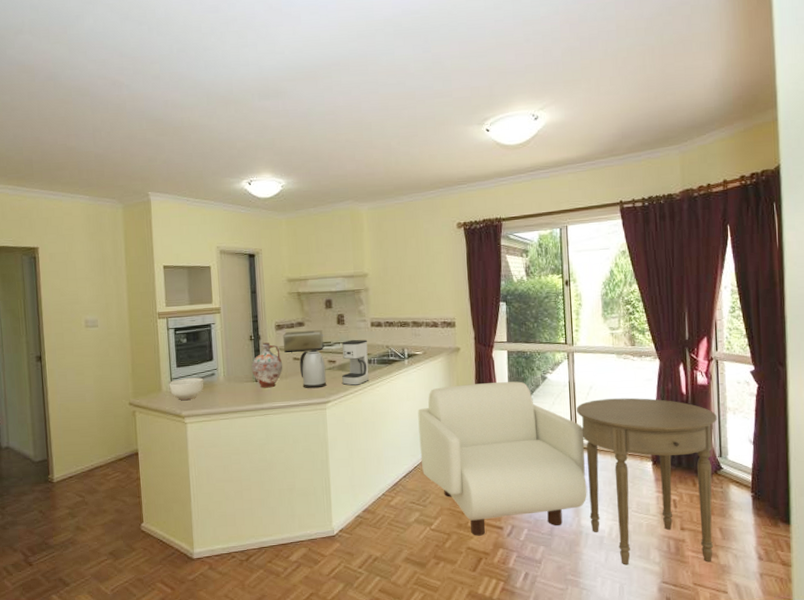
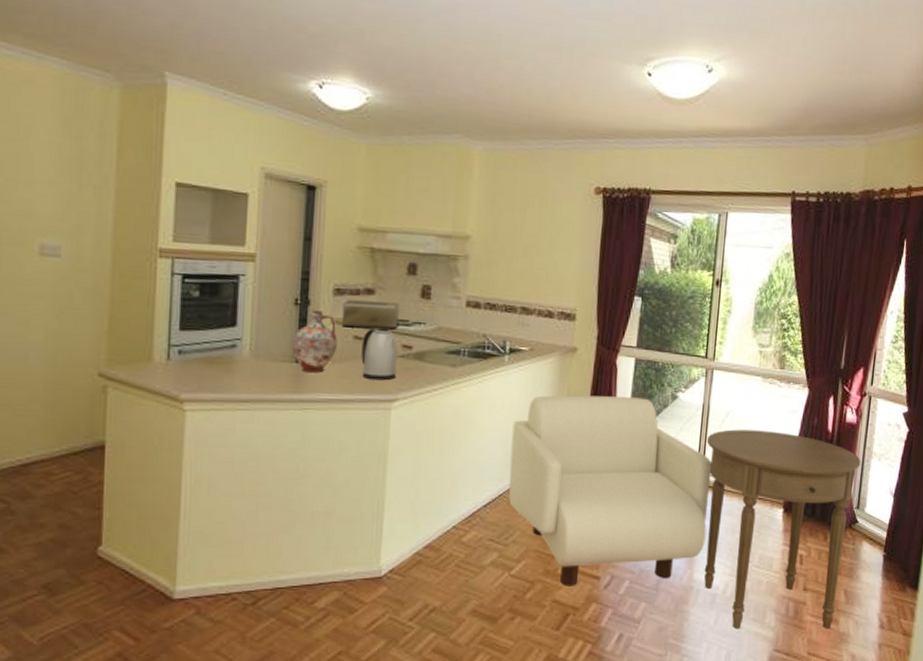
bowl: present [169,377,204,400] -> none [164,347,219,378]
coffee maker: present [341,339,369,386] -> none [416,320,458,382]

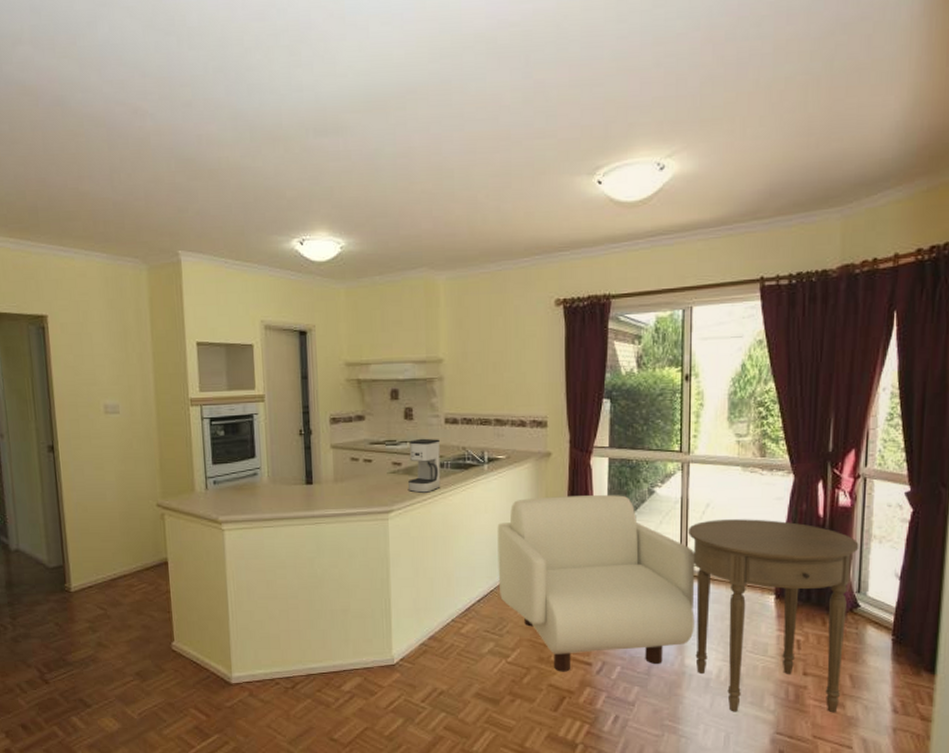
ceramic jug: present [291,310,338,374] -> none [300,438,339,493]
toaster: present [341,300,402,330] -> none [338,426,389,451]
kettle: present [361,327,398,381] -> none [358,449,390,495]
coffee maker: none [416,320,458,382] -> present [407,438,441,493]

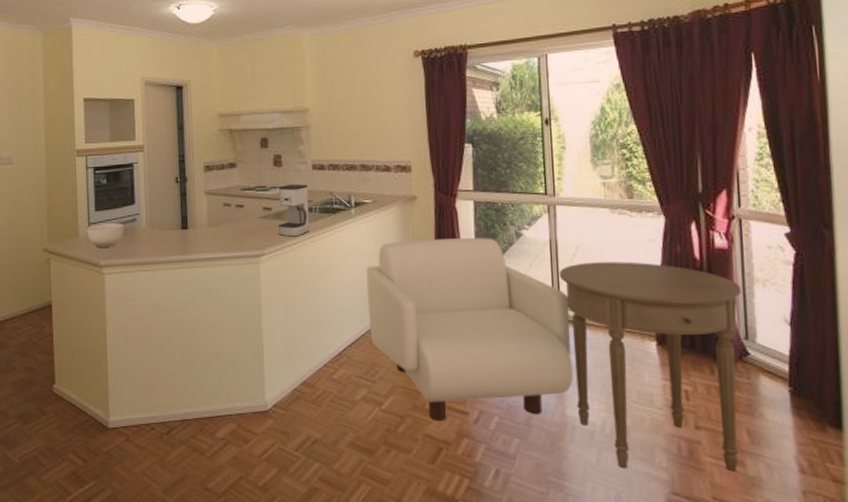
bowl: none [203,477,245,503] -> present [86,223,125,247]

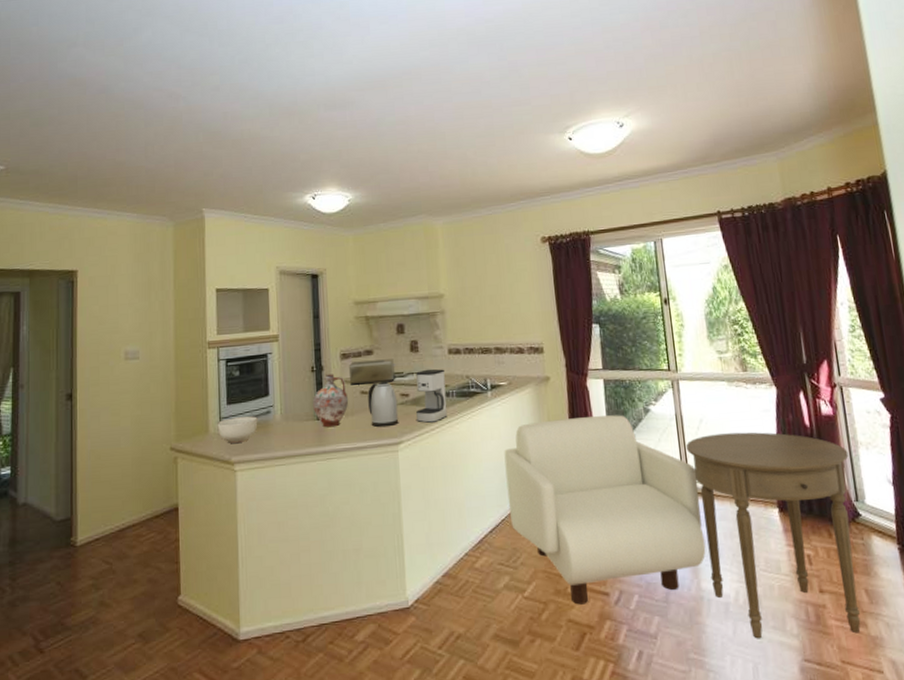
ceramic jug: none [176,185,212,237] -> present [312,374,349,428]
toaster: none [212,172,260,197] -> present [348,359,397,385]
kettle: none [230,194,261,240] -> present [368,381,399,428]

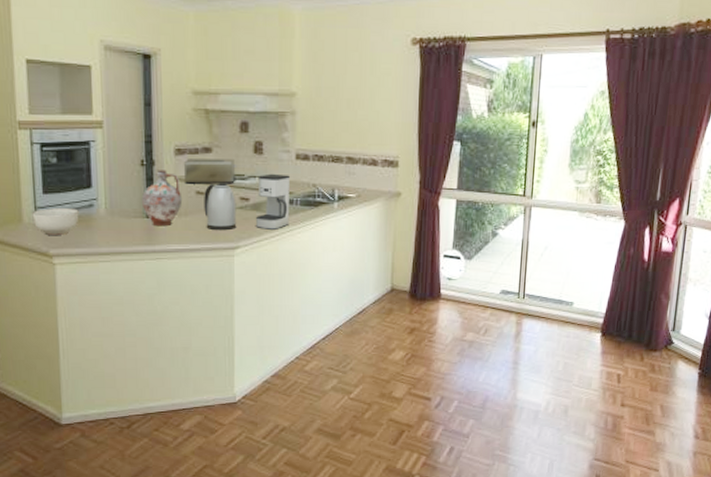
armchair: present [504,415,706,605] -> none [344,236,532,407]
side table: present [685,432,861,639] -> none [526,262,677,441]

